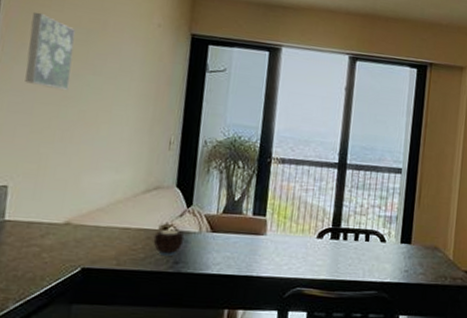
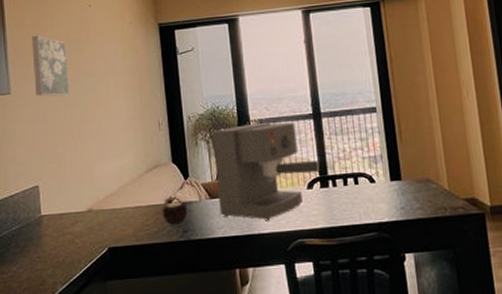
coffee maker: none [219,161,335,265] -> present [212,122,320,221]

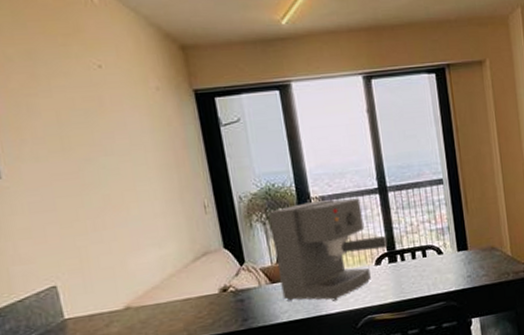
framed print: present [32,35,70,97] -> none [22,103,85,180]
candle: present [162,200,188,227] -> none [216,289,247,317]

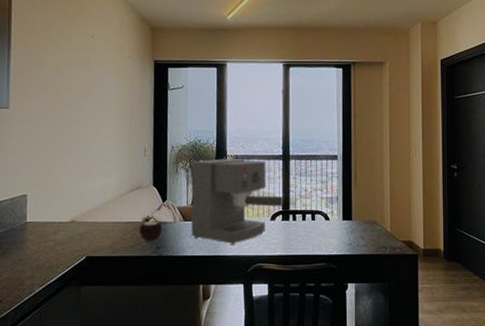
candle: none [216,289,247,317] -> present [139,219,163,243]

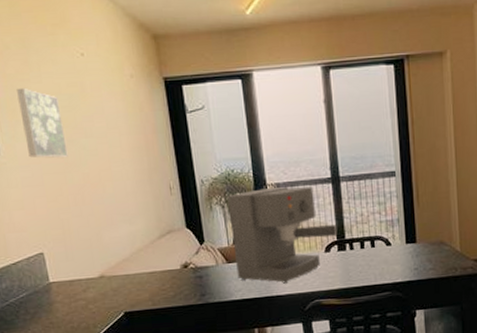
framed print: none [33,57,67,115] -> present [17,87,68,158]
candle: present [139,219,163,243] -> none [178,265,205,291]

